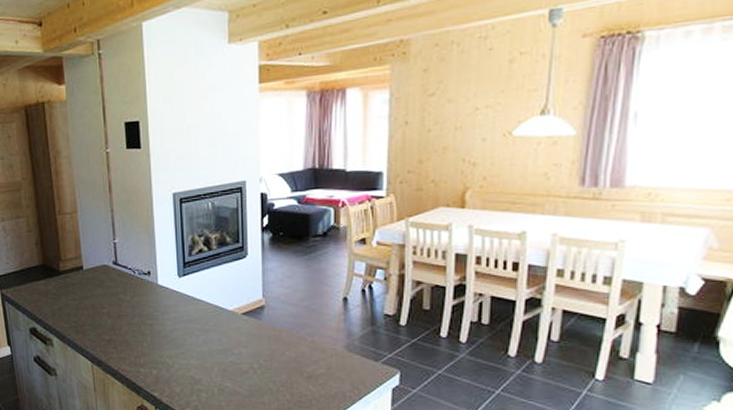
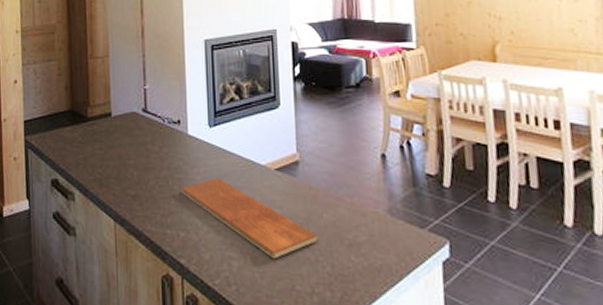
chopping board: none [153,322,280,391] -> present [182,177,318,259]

